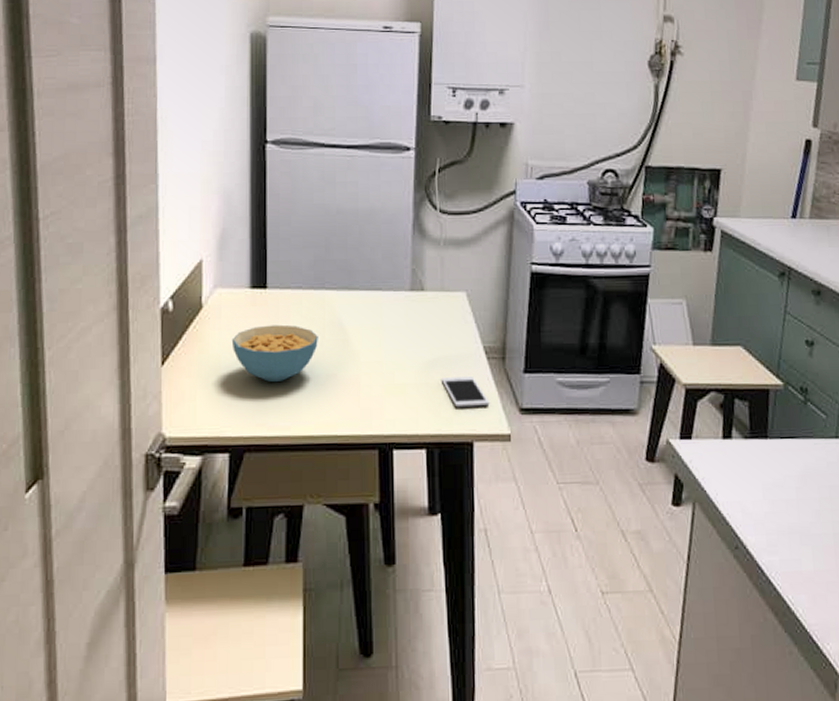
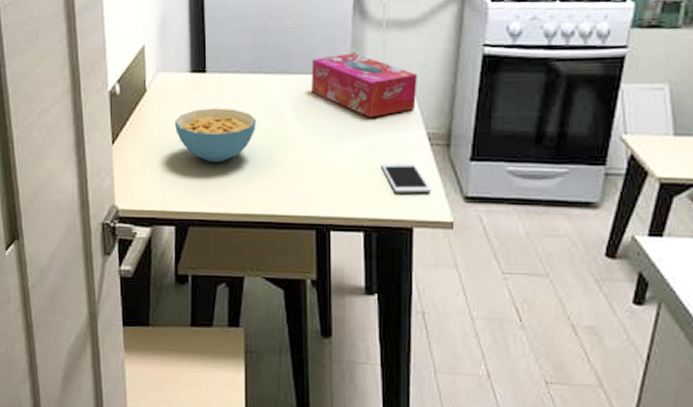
tissue box: none [373,270,474,333] -> present [311,53,418,118]

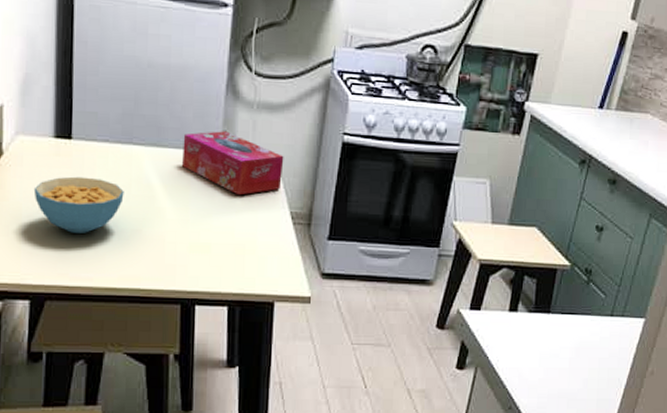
cell phone: present [380,163,432,194] -> none [246,239,293,269]

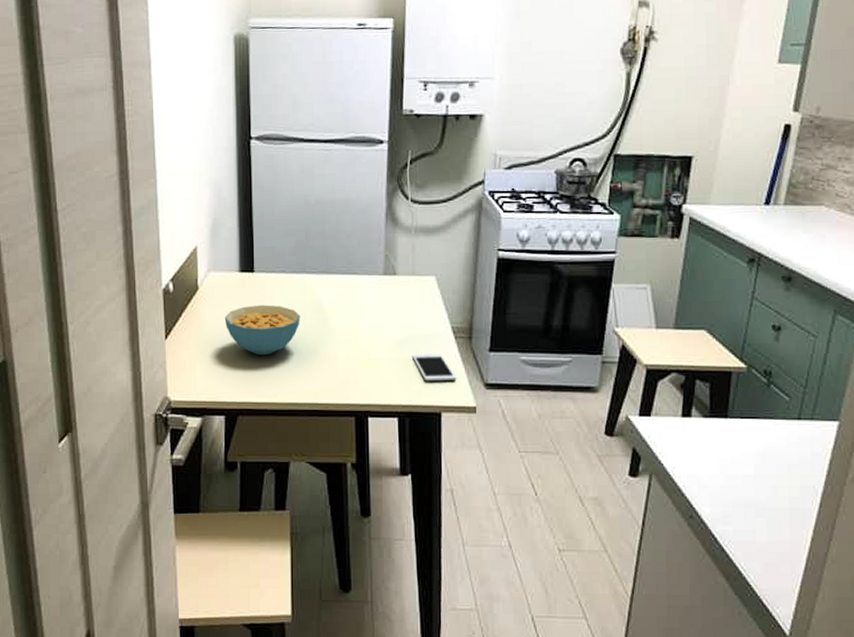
tissue box: present [182,131,284,196] -> none [350,256,443,314]
cell phone: none [246,239,293,269] -> present [411,354,457,382]

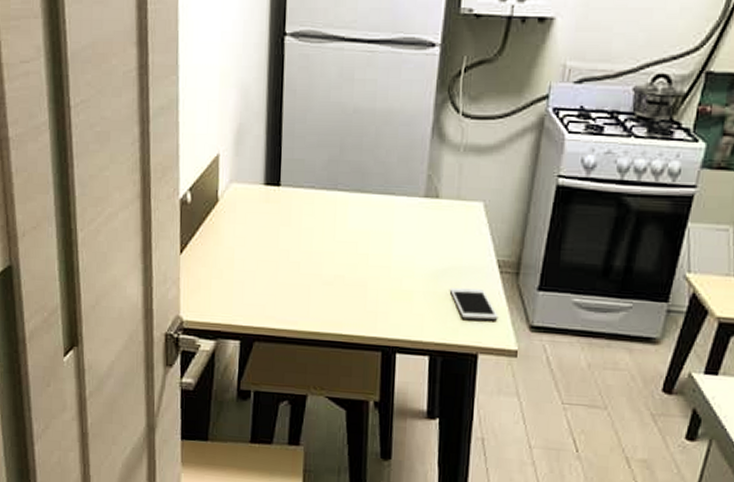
cereal bowl: present [224,304,300,355] -> none [245,222,328,278]

